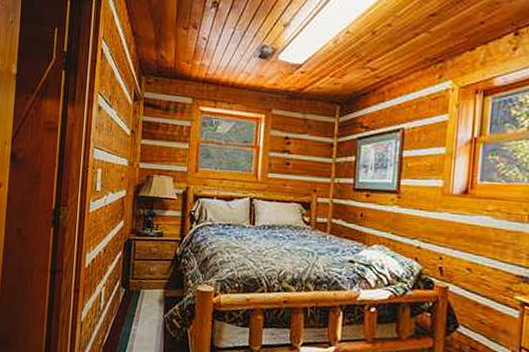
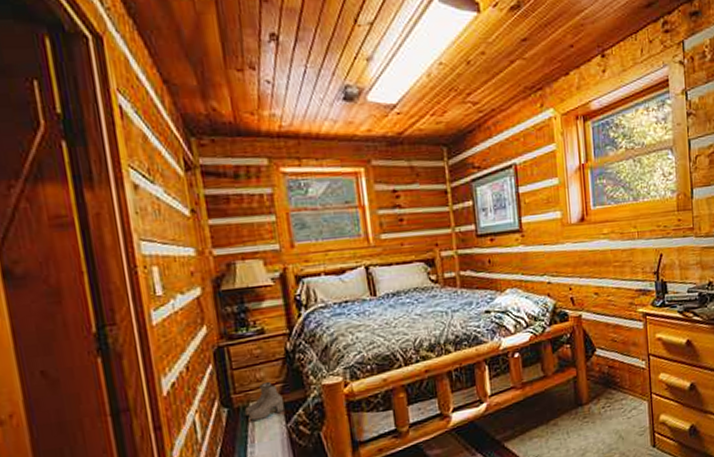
boots: none [137,275,166,305] -> present [245,381,284,421]

